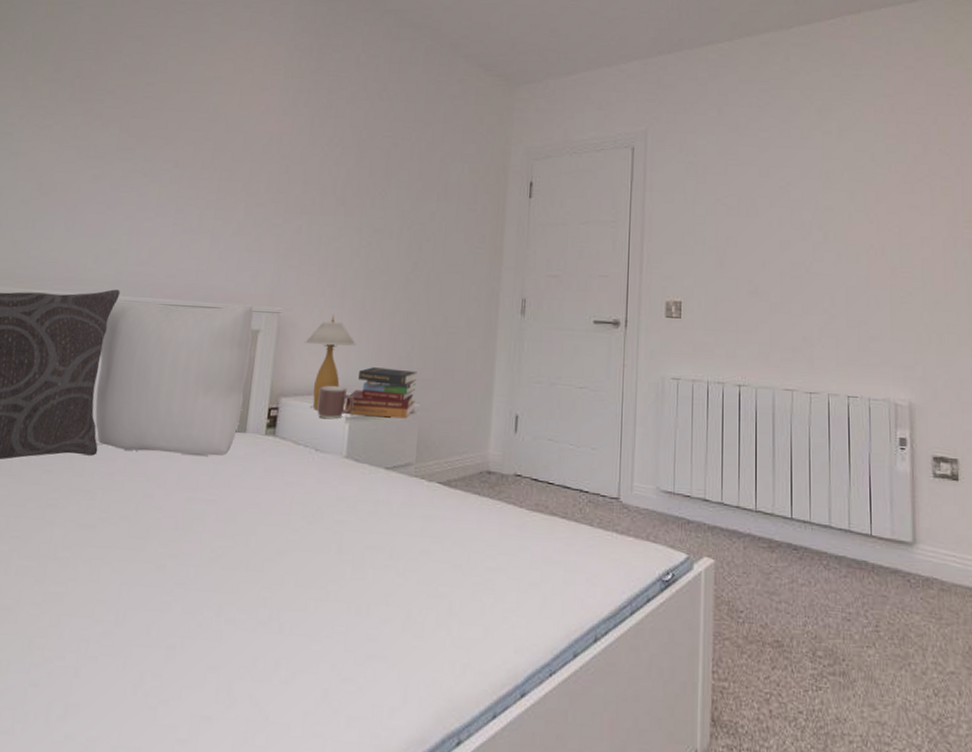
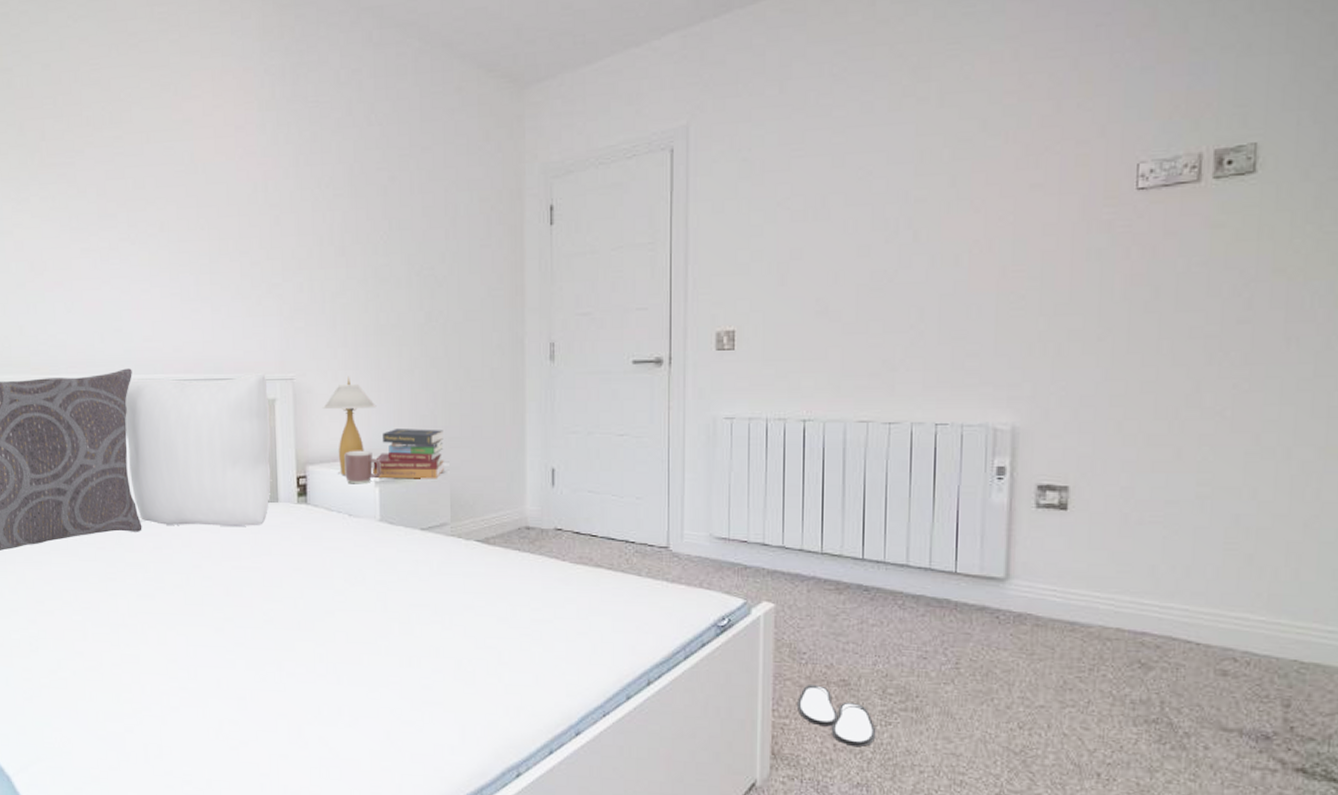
slippers: none [735,645,808,713] -> present [797,685,876,747]

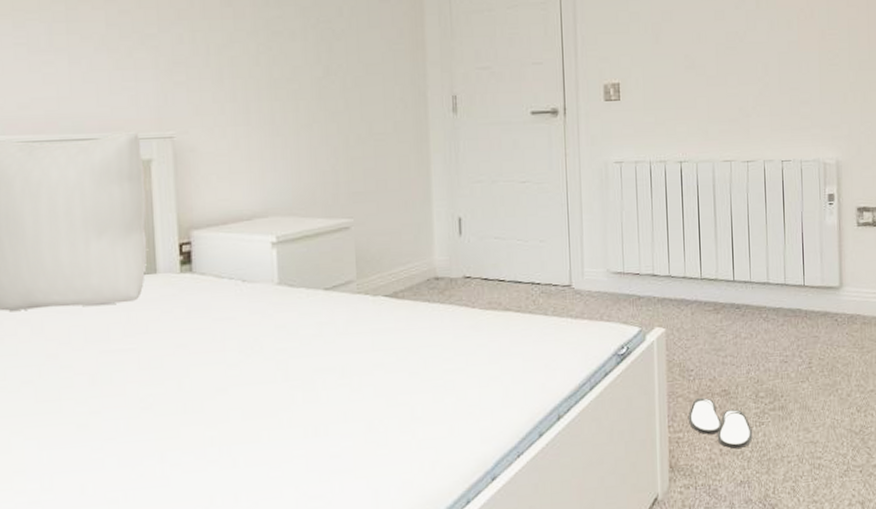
table lamp: present [322,376,377,475] -> none [208,133,272,238]
mug: present [344,450,381,484] -> none [236,210,279,248]
books: present [373,429,444,479] -> none [269,185,348,239]

